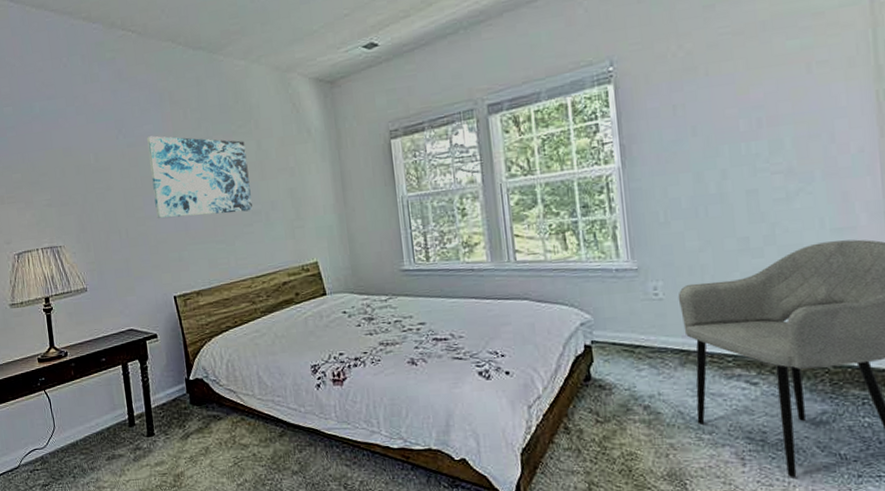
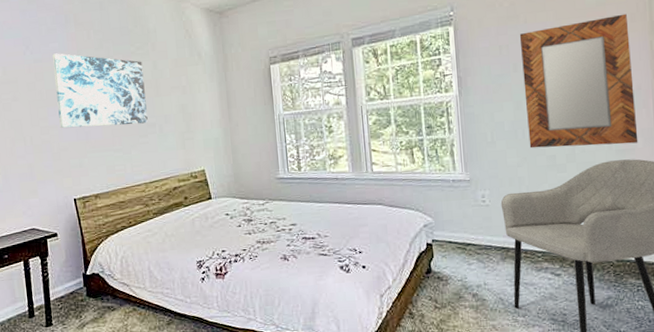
home mirror: none [699,57,861,229] -> present [519,13,638,149]

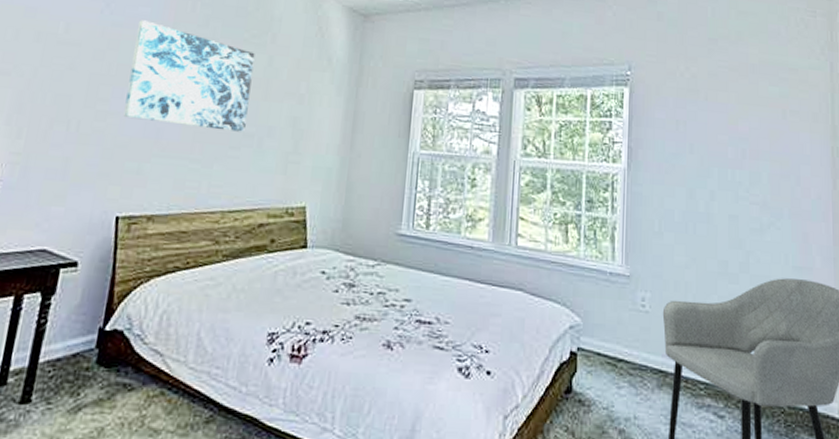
home mirror: present [519,13,638,149] -> none [698,110,817,262]

